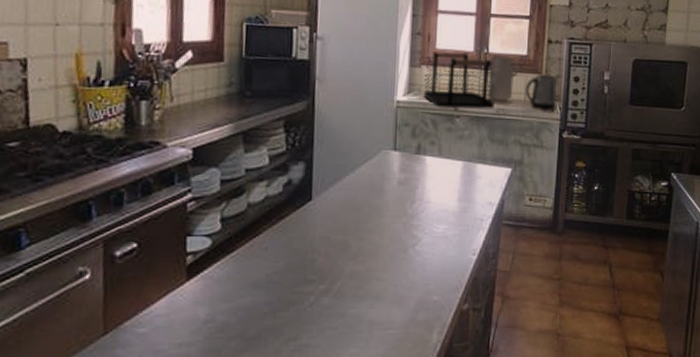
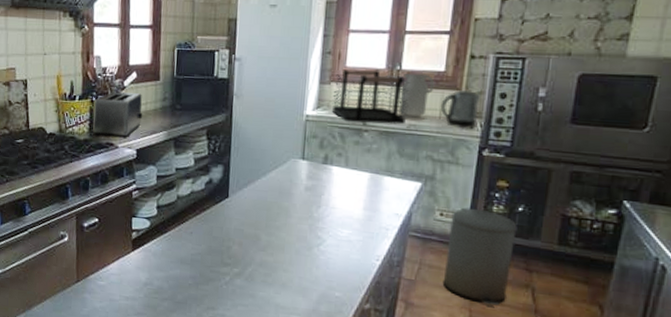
toaster: none [130,75,202,134] -> present [93,92,143,138]
pedal bin: none [535,190,594,286] -> present [442,207,518,306]

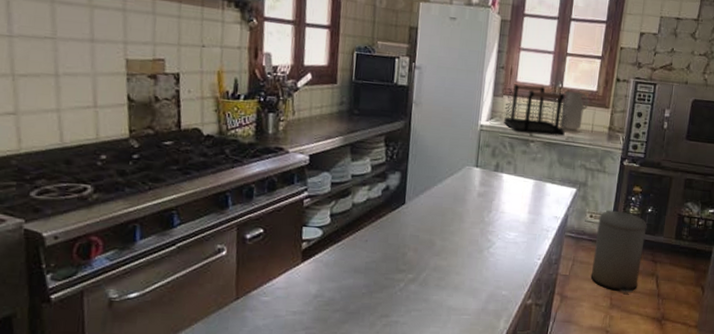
toaster: present [93,92,143,138] -> none [260,92,318,143]
kettle: present [440,90,480,129] -> none [592,108,623,142]

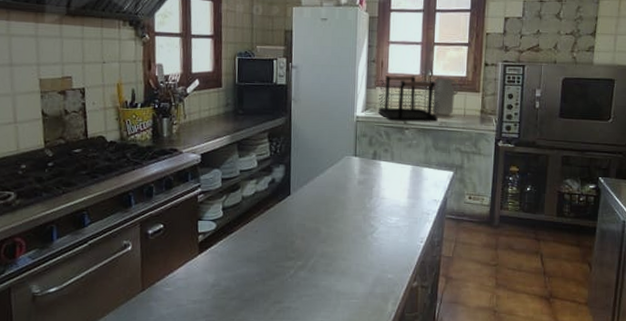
pedal bin: present [590,210,647,293] -> none [474,191,527,272]

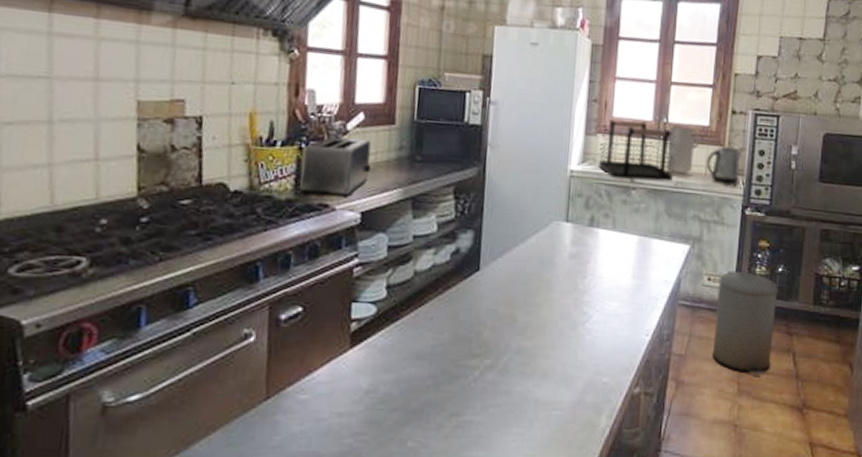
toaster: none [155,99,207,143] -> present [300,137,372,198]
kettle: none [464,92,494,125] -> present [705,146,742,187]
pedal bin: none [474,191,527,272] -> present [712,270,778,375]

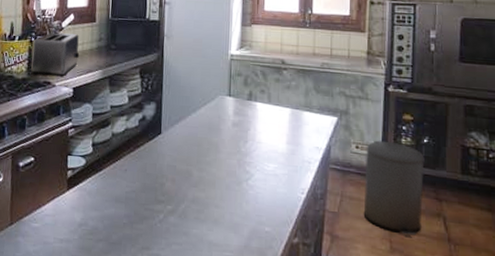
dish rack: present [598,120,677,182] -> none [253,13,321,64]
water jug: present [666,126,700,178] -> none [313,16,342,60]
kettle: present [705,146,742,187] -> none [348,32,381,67]

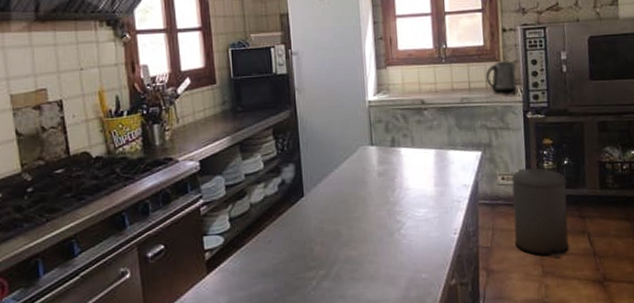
toaster: present [31,32,80,77] -> none [145,100,203,152]
kettle: none [348,32,381,67] -> present [485,60,518,96]

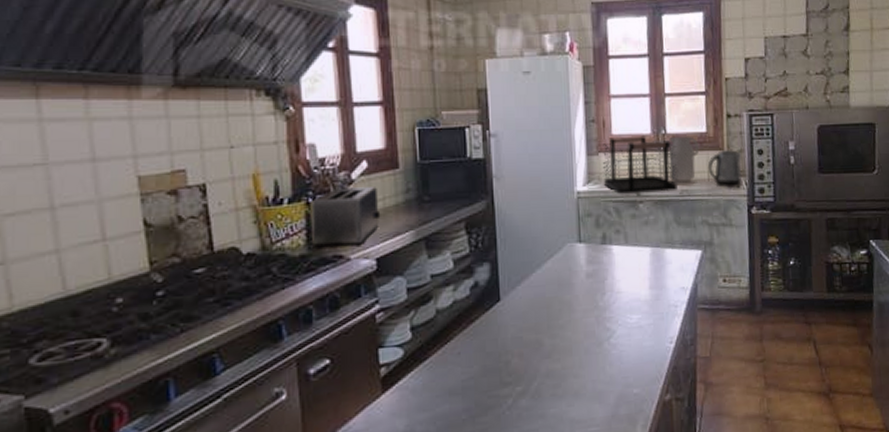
toaster: none [145,100,203,152] -> present [310,187,381,248]
dish rack: none [390,50,459,104] -> present [602,135,678,195]
water jug: none [449,49,478,94] -> present [668,136,700,186]
pedal bin: present [511,168,569,257] -> none [734,269,794,367]

